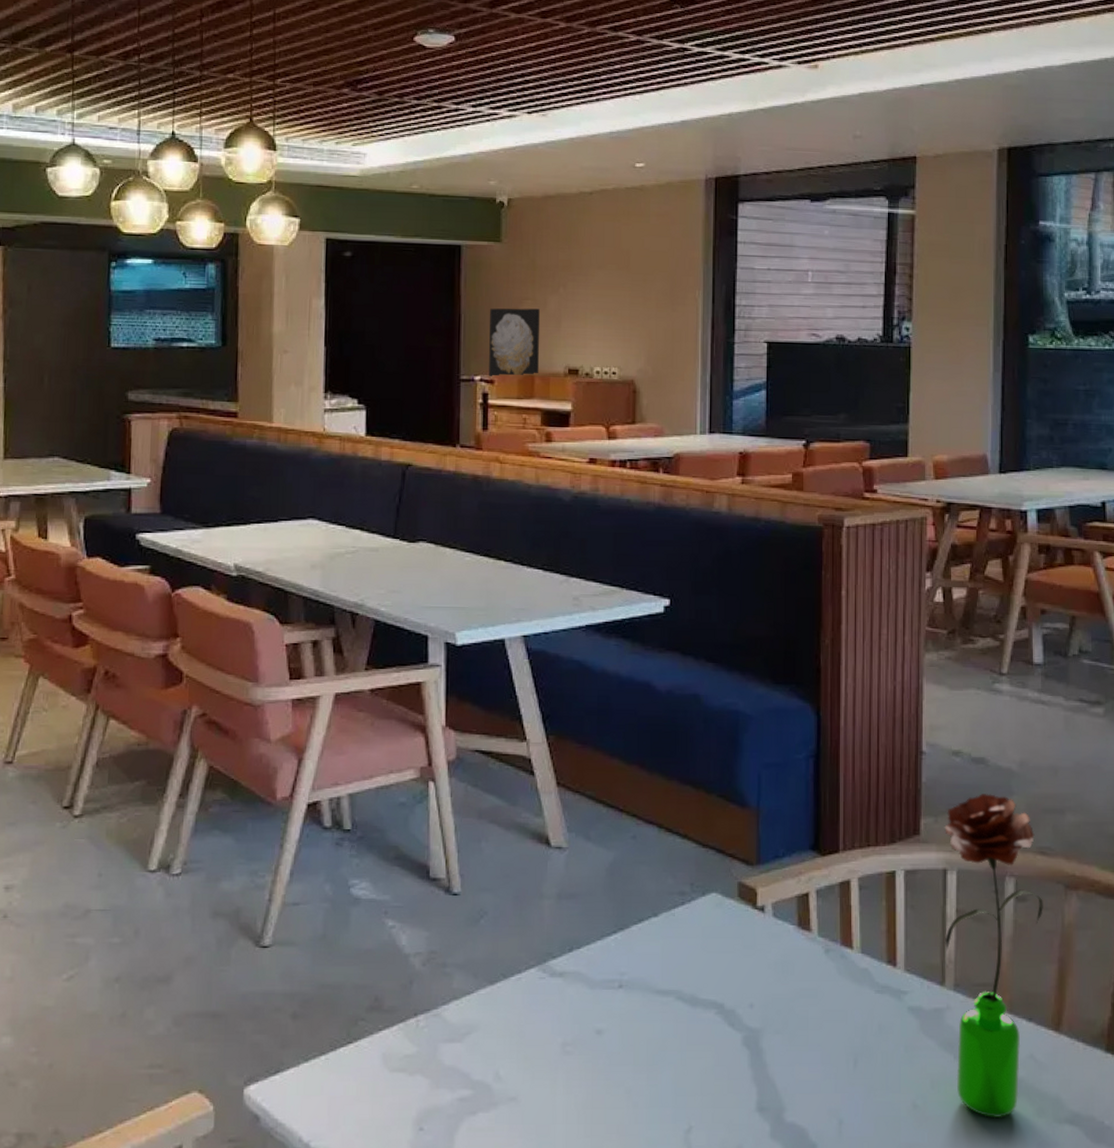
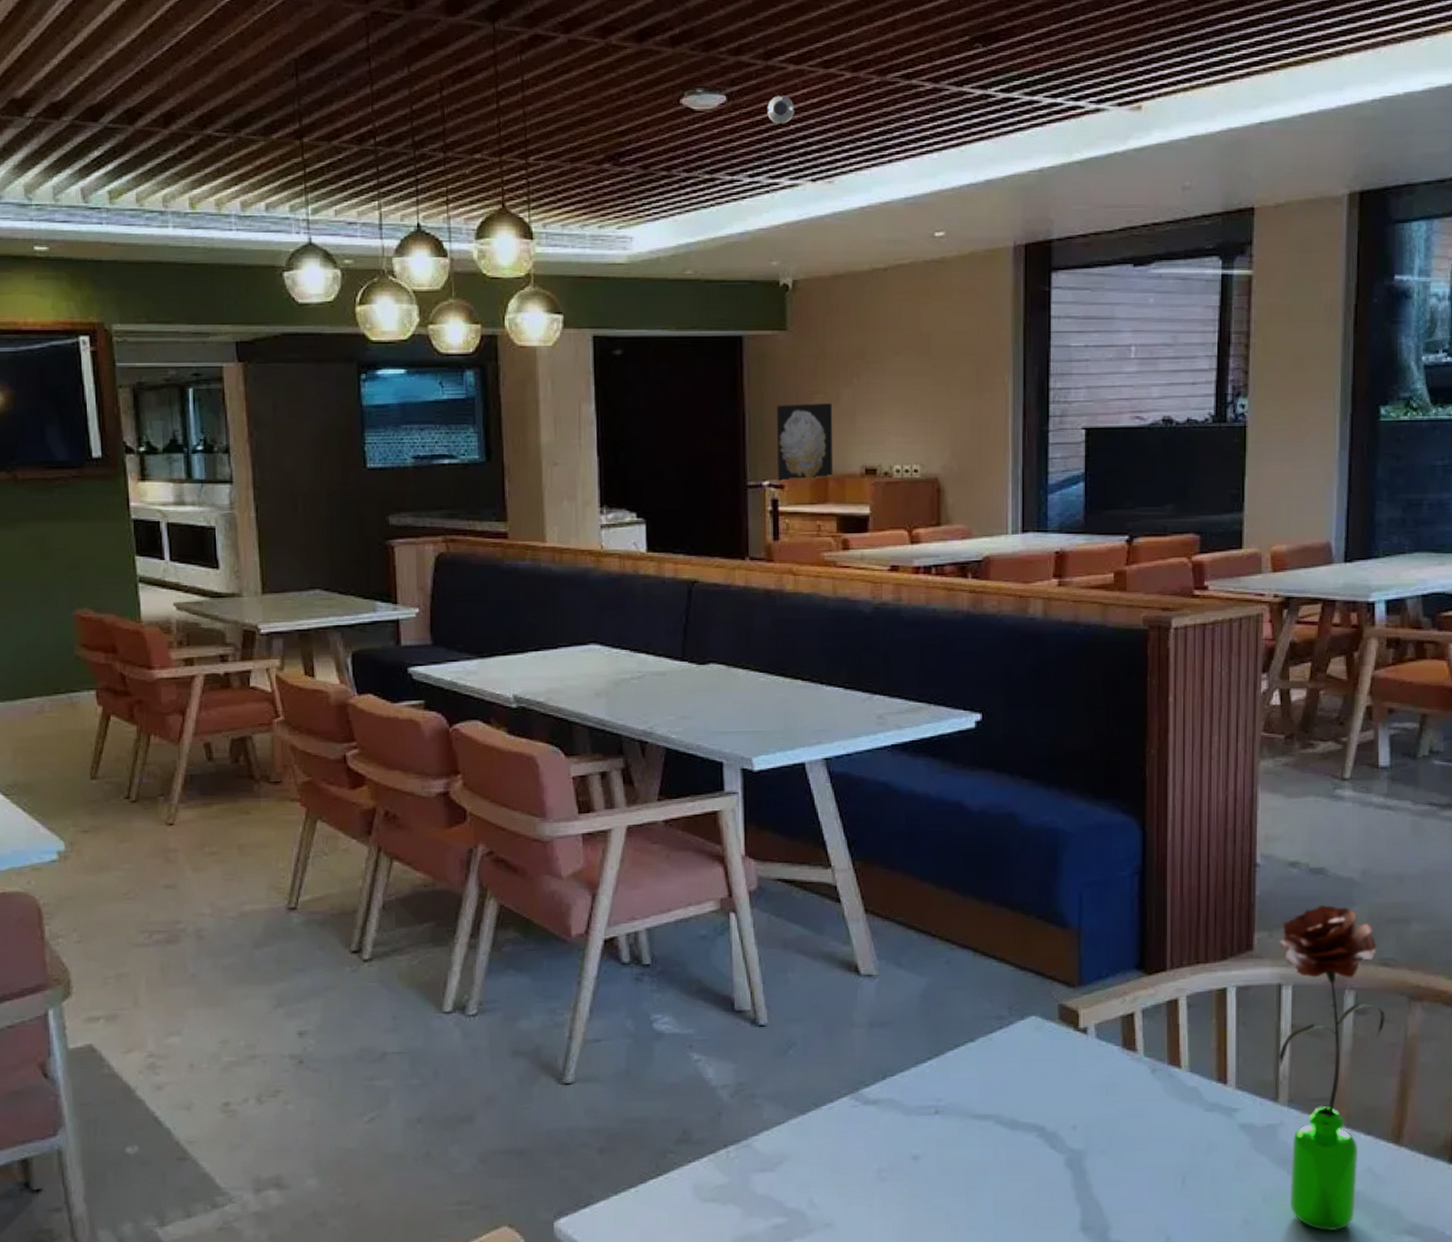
smoke detector: none [490,38,514,63] -> present [767,95,794,124]

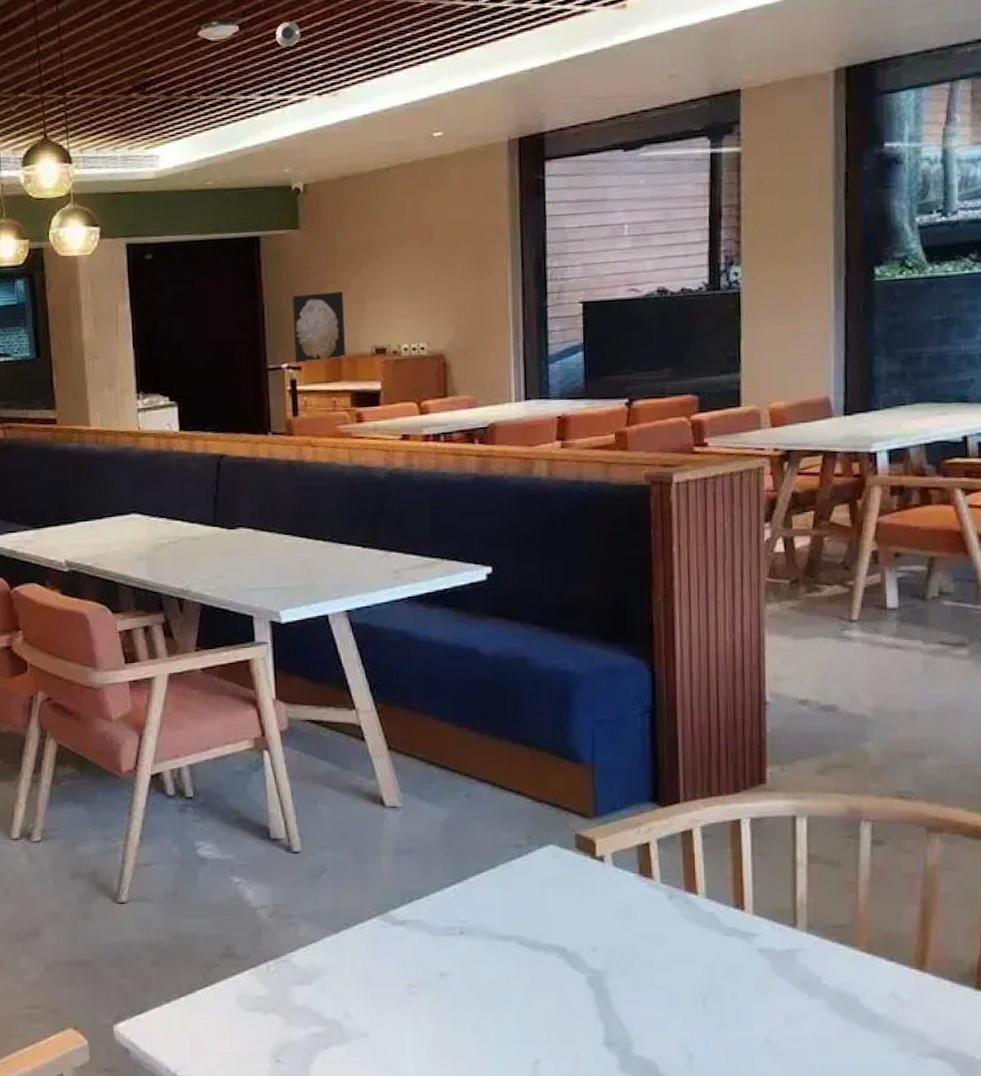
flower: present [1278,905,1385,1232] -> none [791,741,903,1053]

